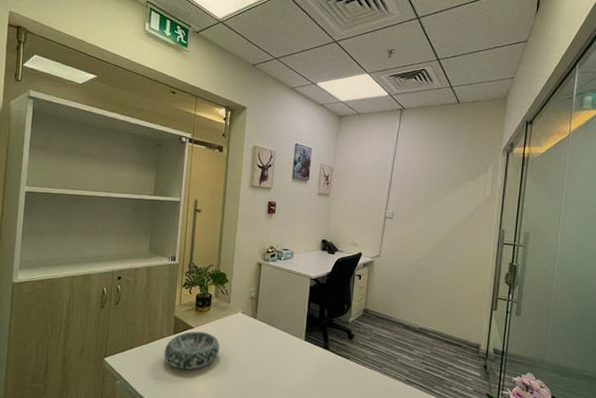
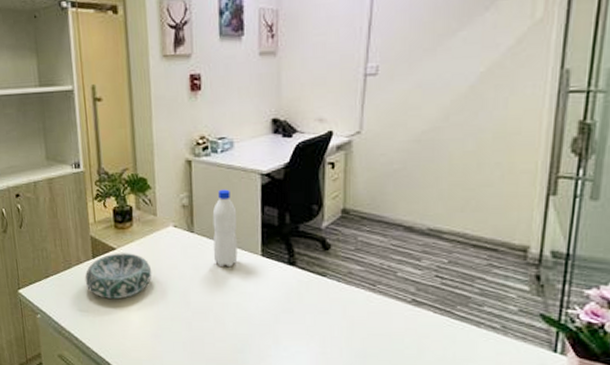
water bottle: none [269,287,291,348] -> present [212,189,238,268]

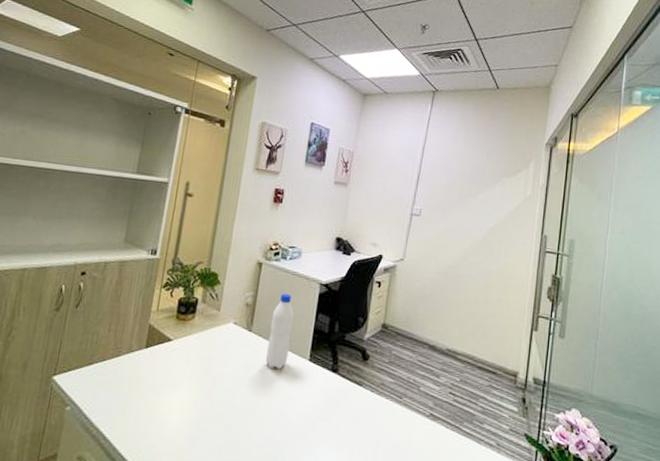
decorative bowl: present [85,253,152,299] -> none [131,344,204,395]

